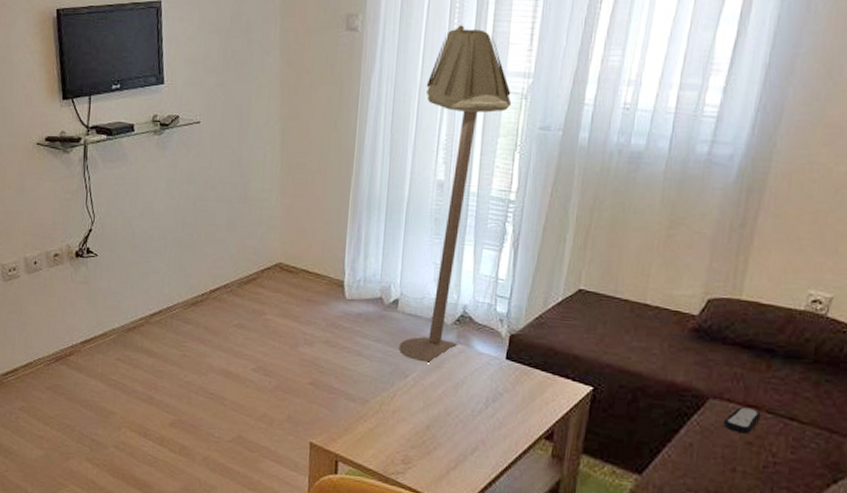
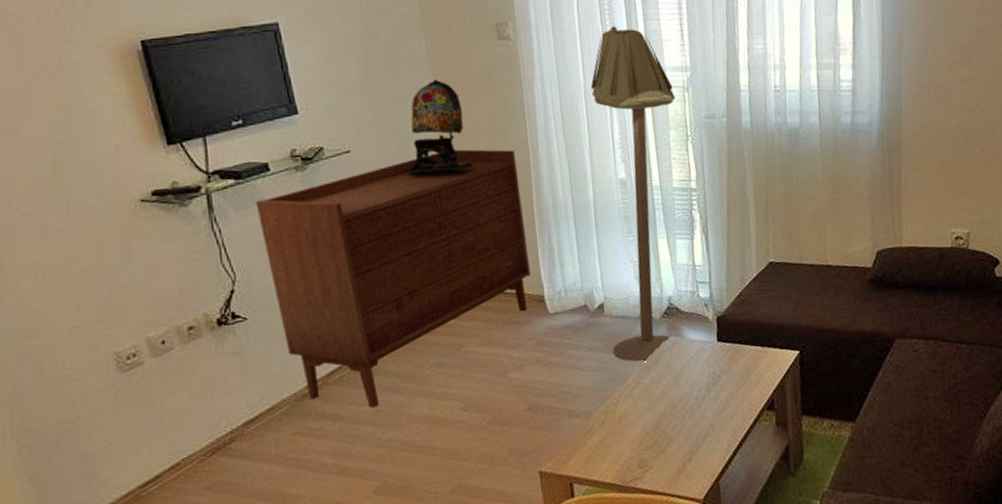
sideboard: none [119,132,342,352] -> present [255,149,531,408]
table lamp: none [242,63,302,151] -> present [405,79,473,175]
remote control: present [724,407,761,434] -> none [911,340,938,364]

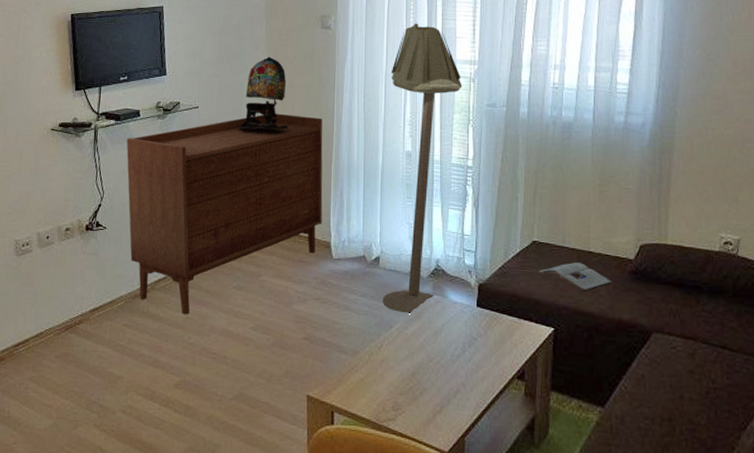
magazine: none [778,278,853,308] -> present [538,262,612,291]

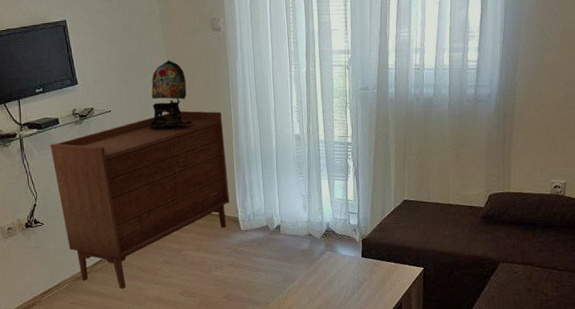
floor lamp: present [383,23,462,313] -> none [277,19,339,269]
magazine: present [538,262,612,291] -> none [409,214,468,236]

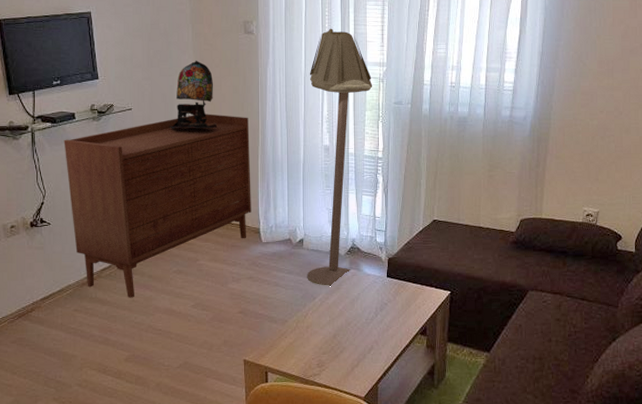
floor lamp: none [277,19,339,269] -> present [307,28,373,286]

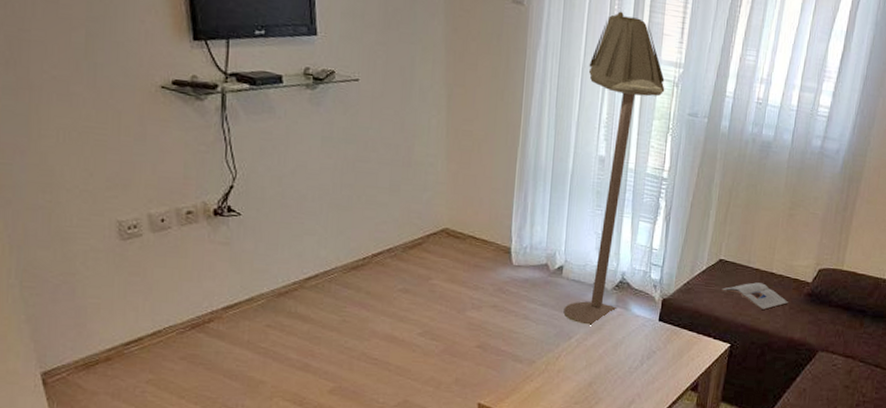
sideboard: present [64,114,251,298] -> none [264,97,508,317]
table lamp: present [169,60,218,130] -> none [406,28,469,118]
magazine: none [438,236,497,260] -> present [722,282,789,311]

